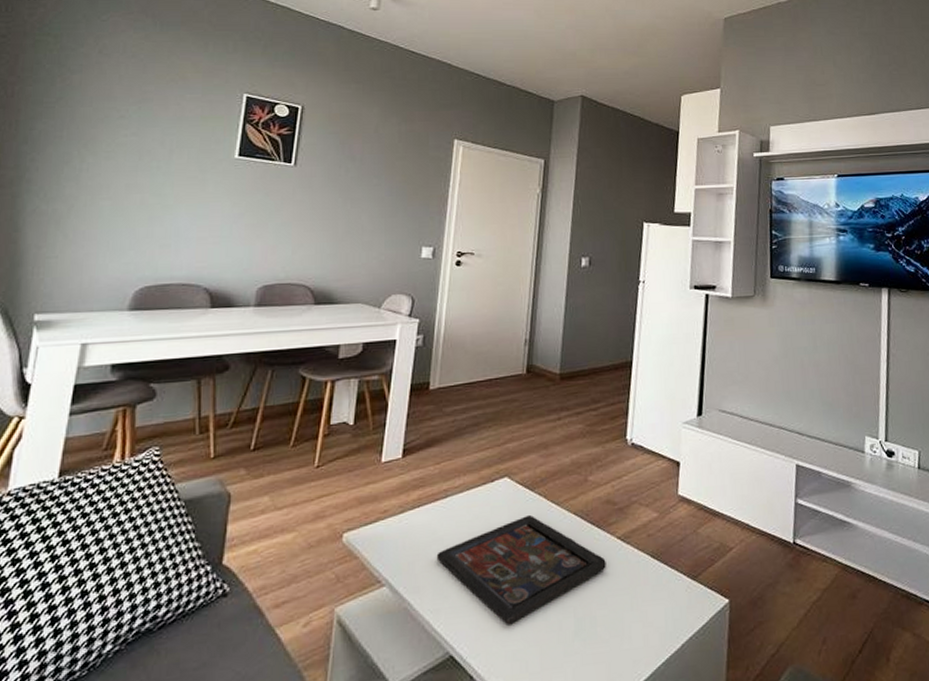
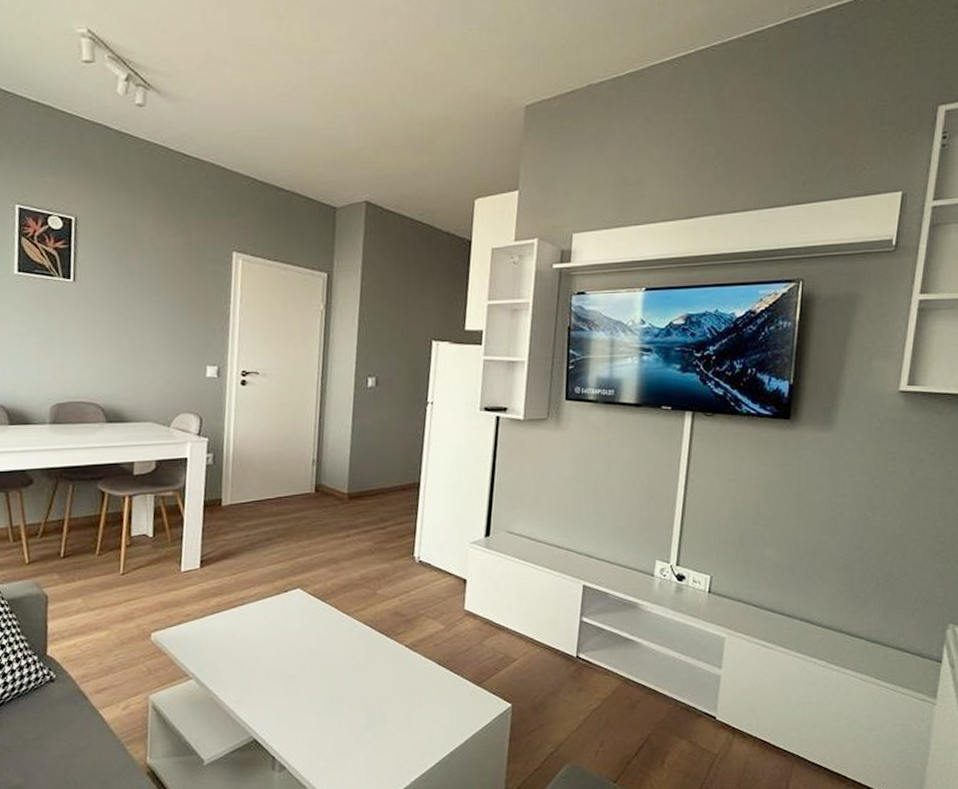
decorative tray: present [436,514,606,625] -> none [237,622,395,717]

